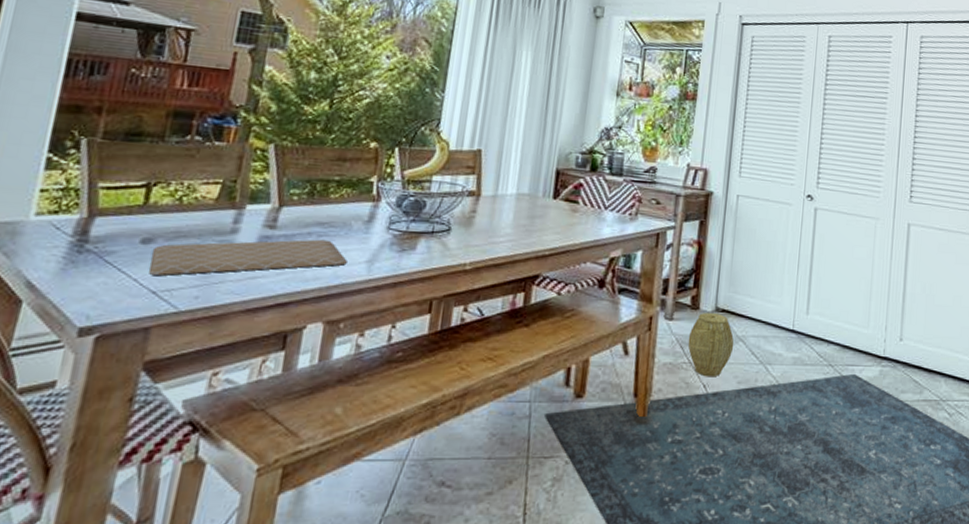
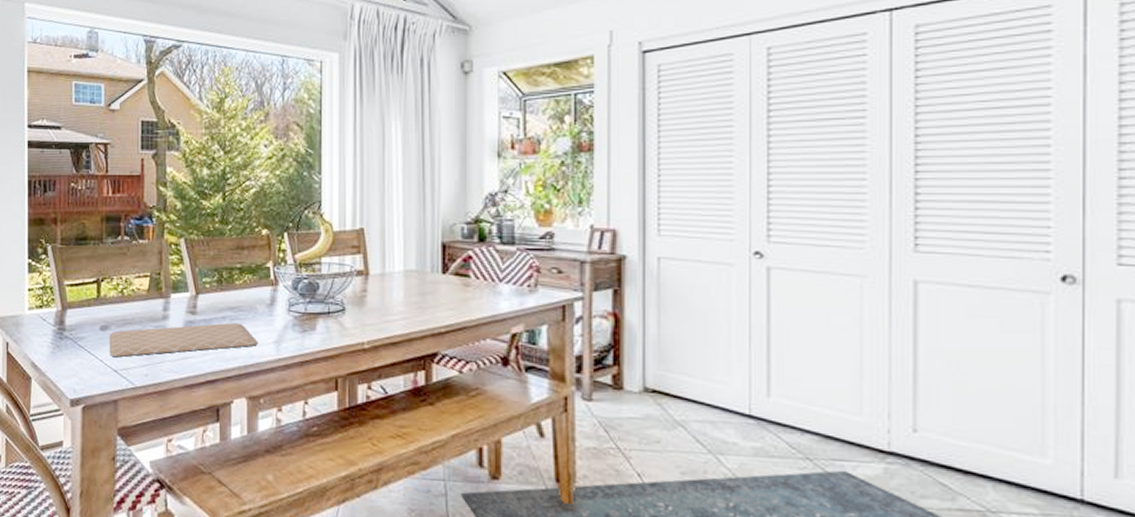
woven basket: present [688,313,734,377] -> none [613,393,672,466]

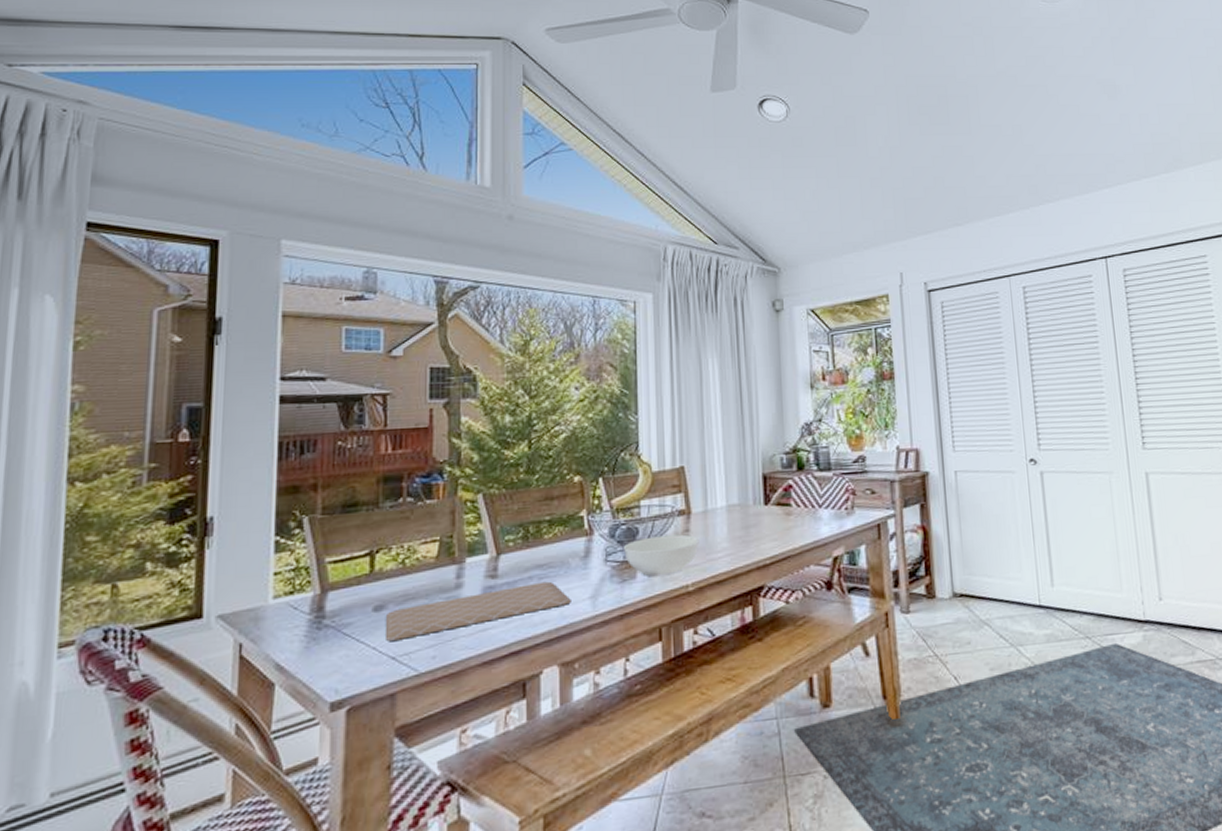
bowl: none [306,293,376,331] -> present [624,534,700,577]

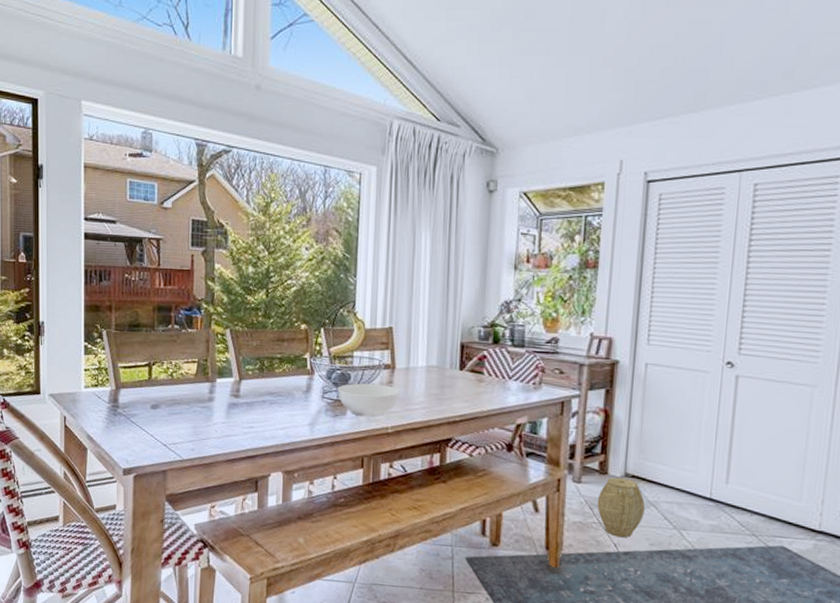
placemat: present [386,581,571,642] -> none [160,406,294,433]
woven basket: none [929,599,980,668] -> present [597,477,646,538]

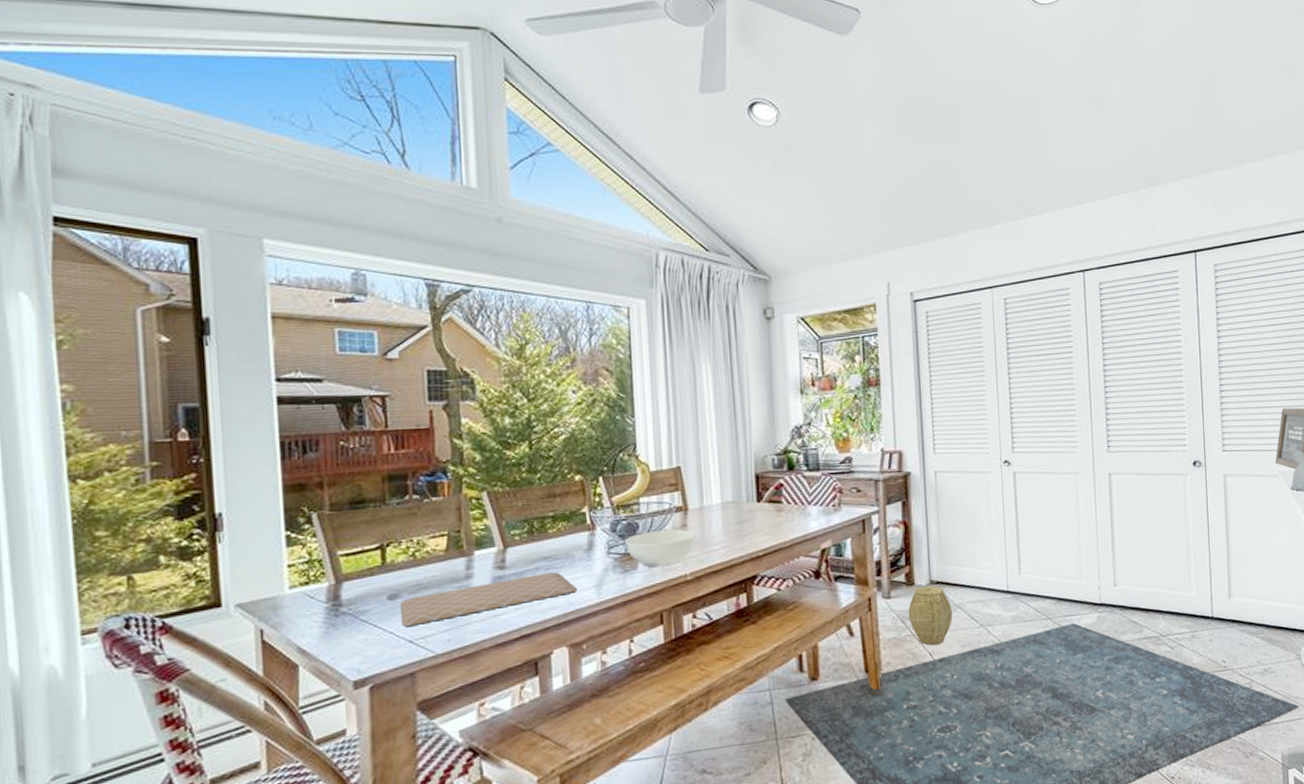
placemat: none [160,406,294,433] -> present [401,572,577,627]

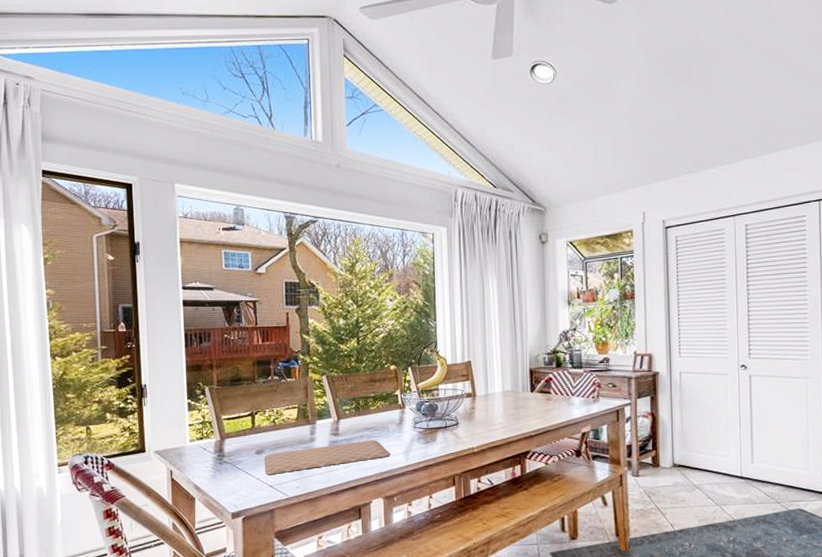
bowl: present [625,529,697,568] -> none [427,411,482,441]
woven basket: present [908,586,953,646] -> none [653,468,692,518]

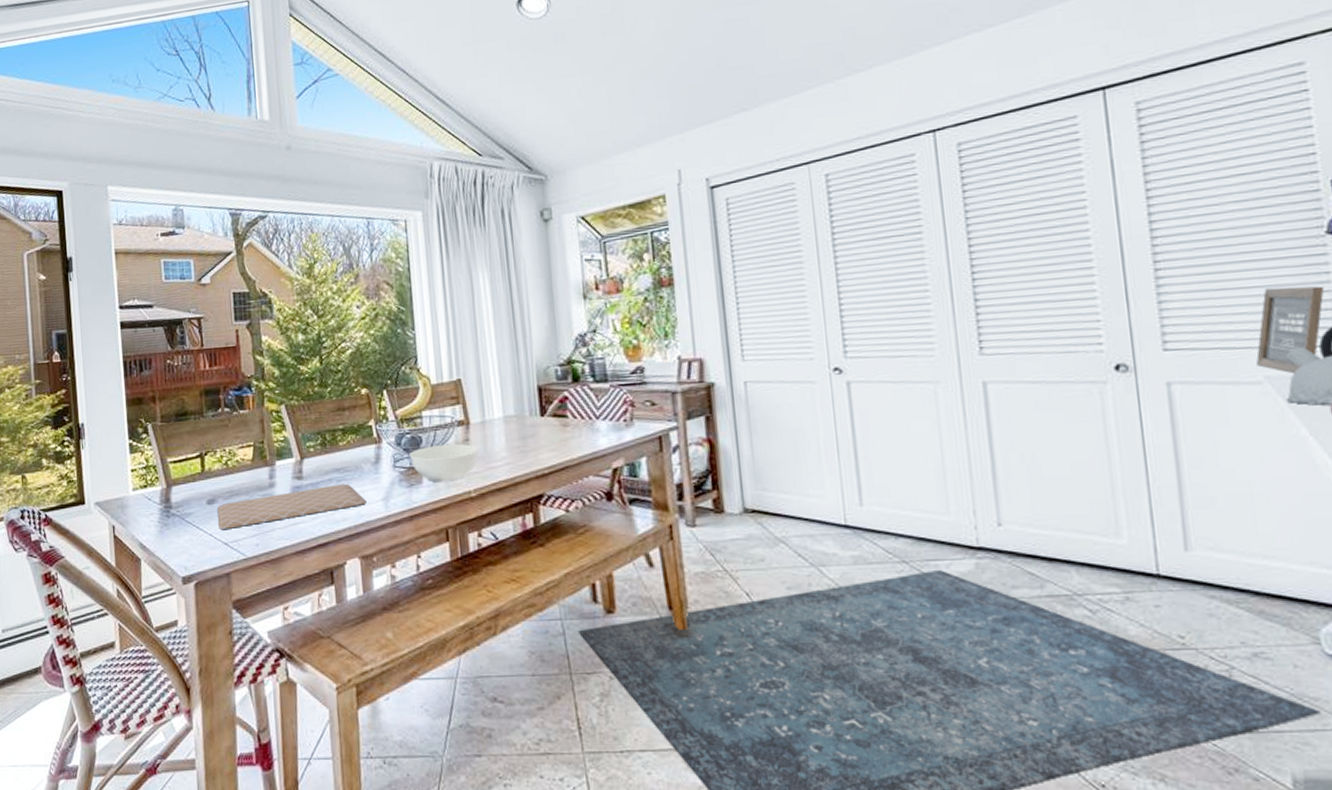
bowl: none [427,411,482,441] -> present [410,443,479,483]

